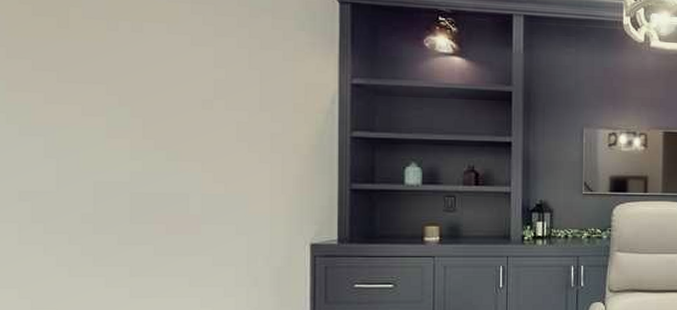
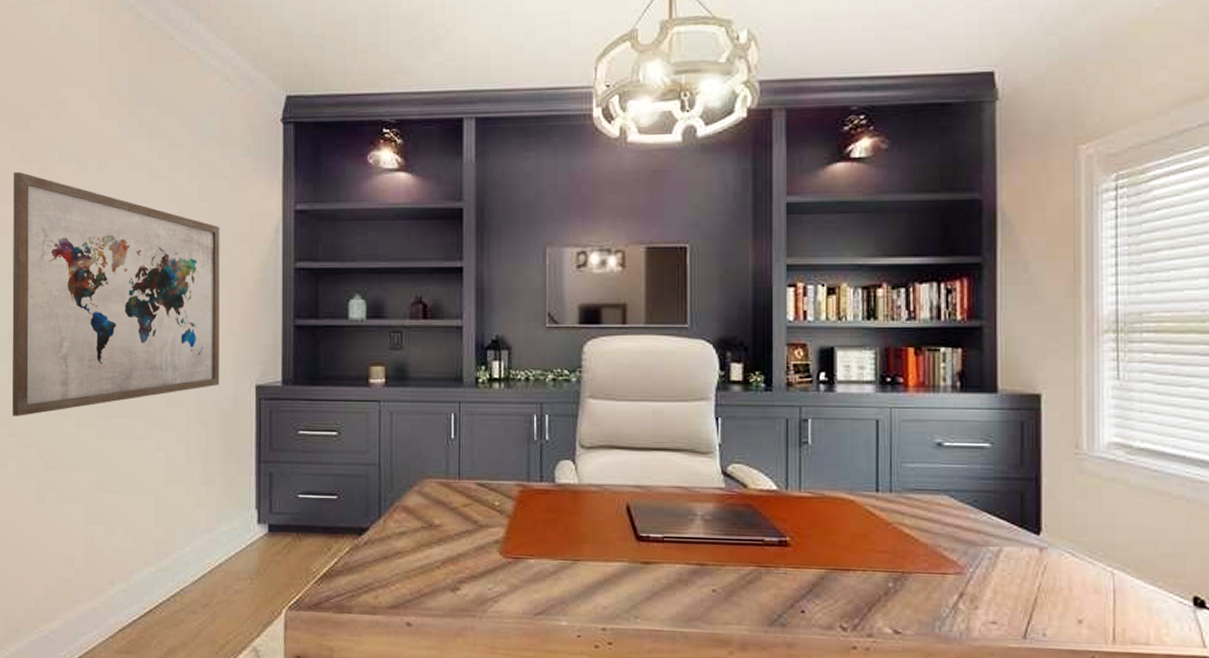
wall art: none [23,25,272,278] -> present [12,172,220,416]

